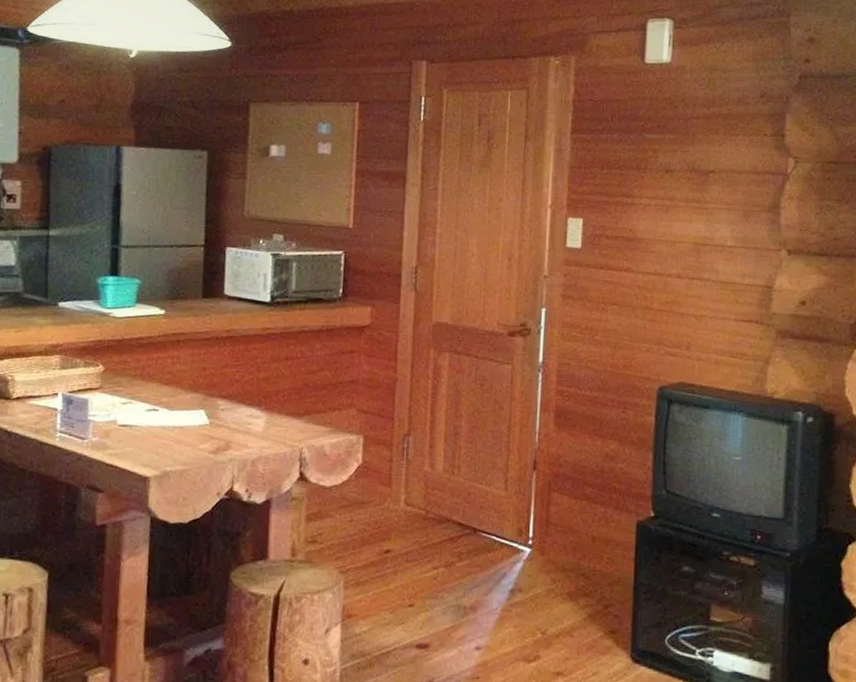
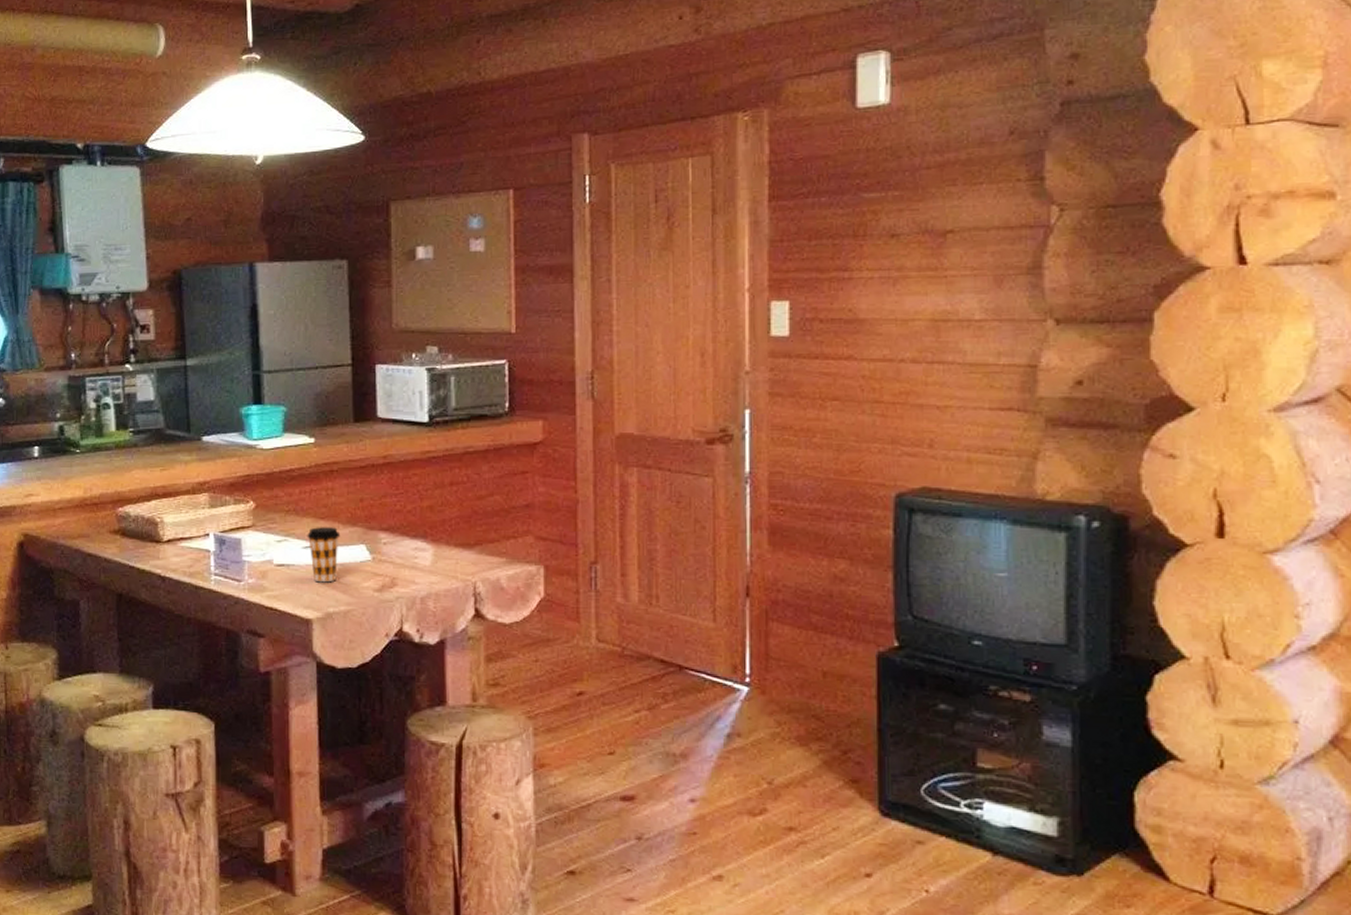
coffee cup: none [151,392,183,444] -> present [307,527,341,583]

